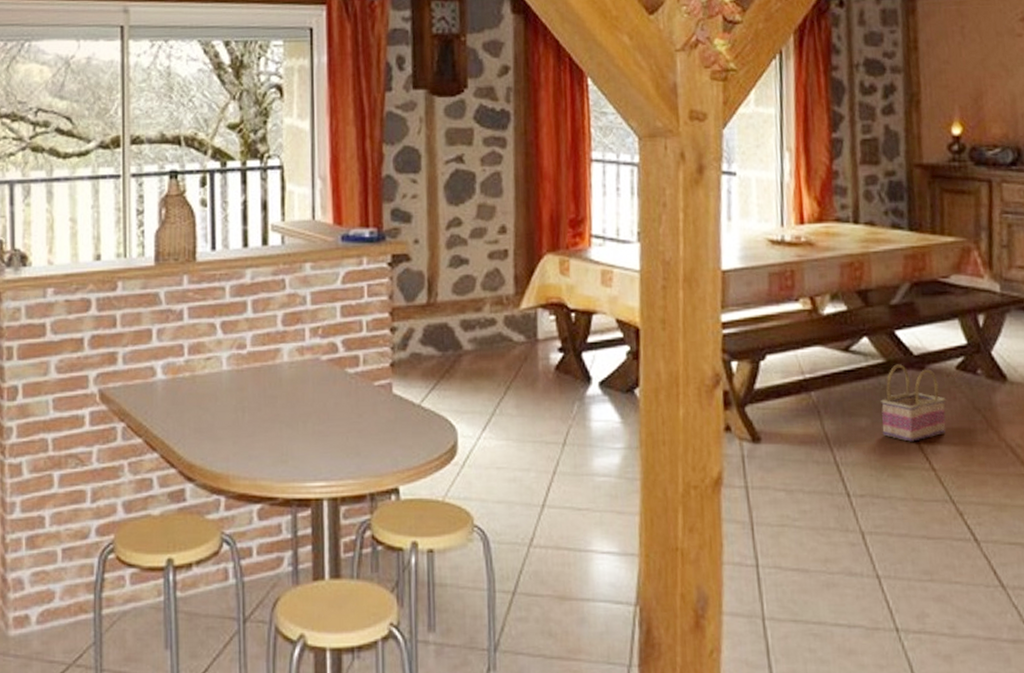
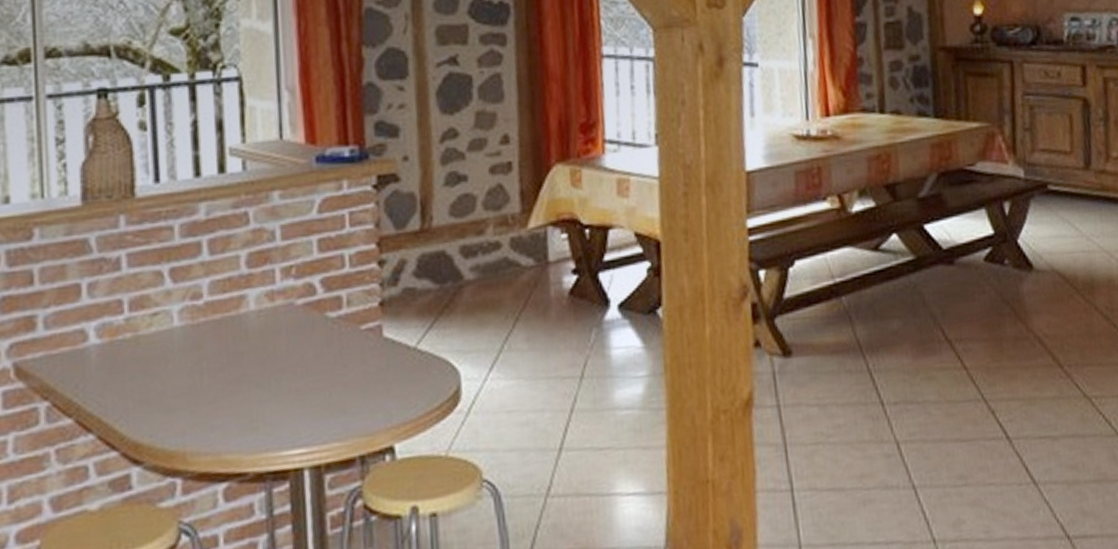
basket: present [881,364,946,442] -> none [912,260,976,341]

